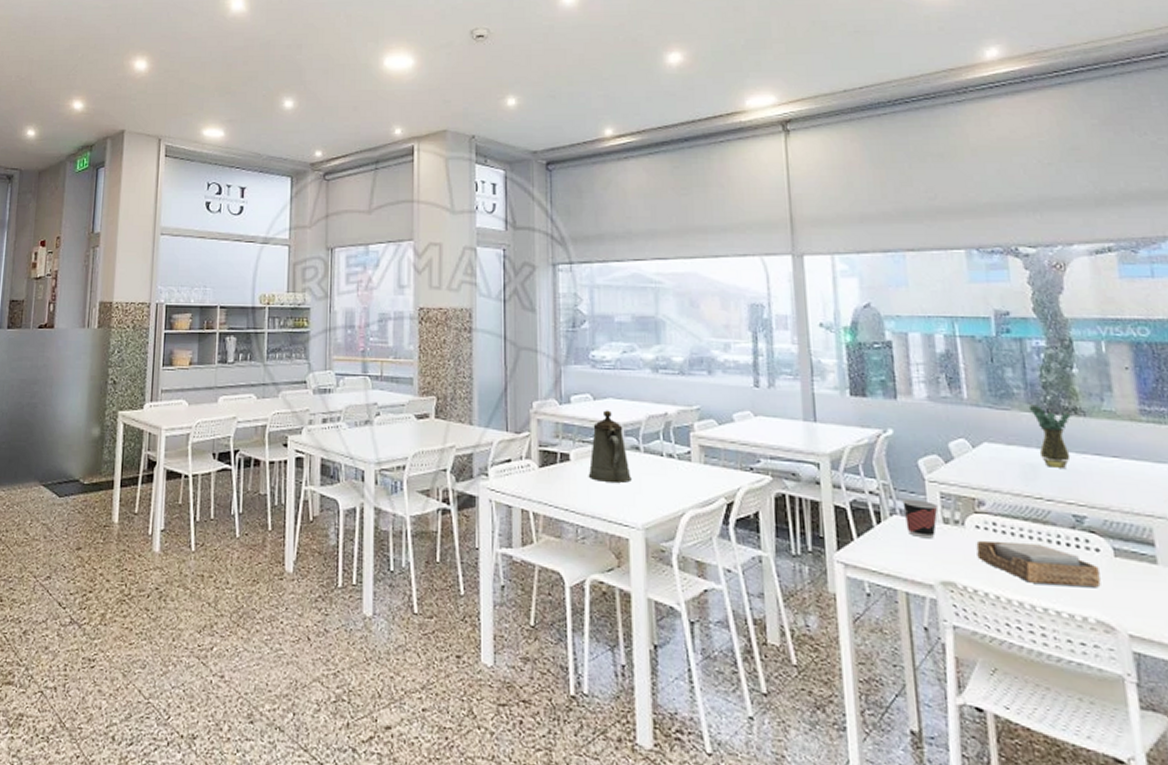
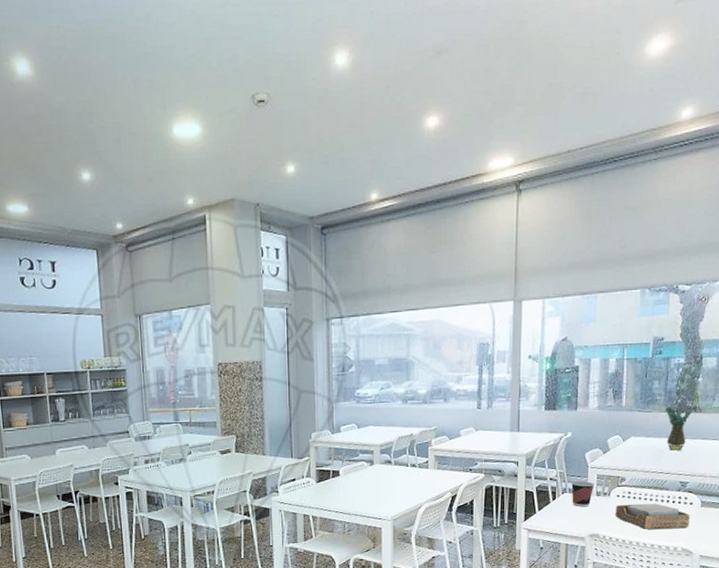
coffee pot: present [588,410,632,483] -> none [353,435,385,489]

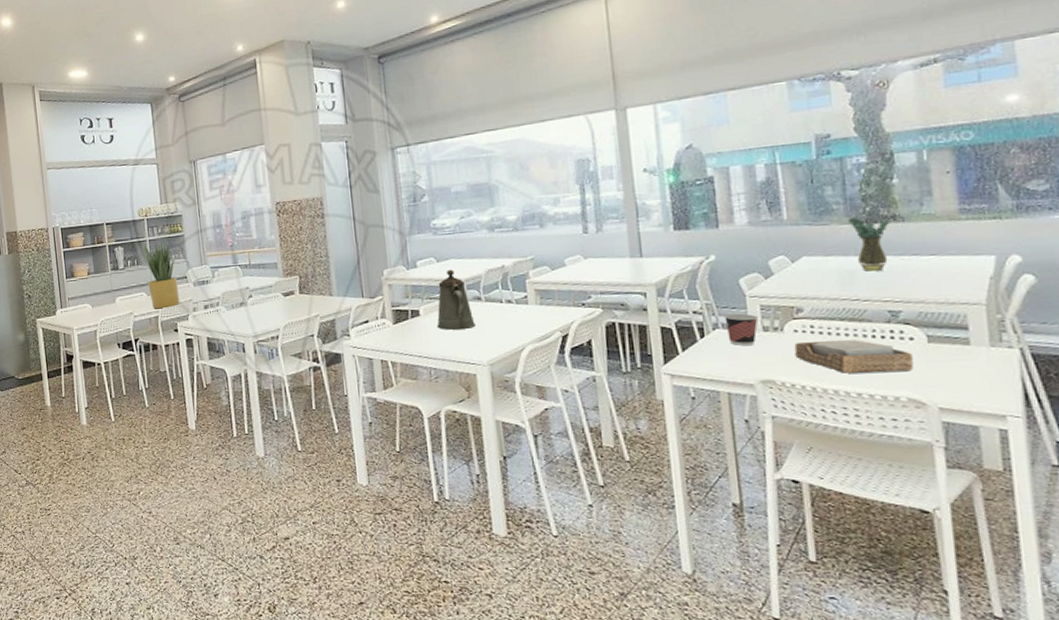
planter: none [83,392,122,462] -> present [141,238,180,309]
coffee pot: none [353,435,385,489] -> present [436,269,476,330]

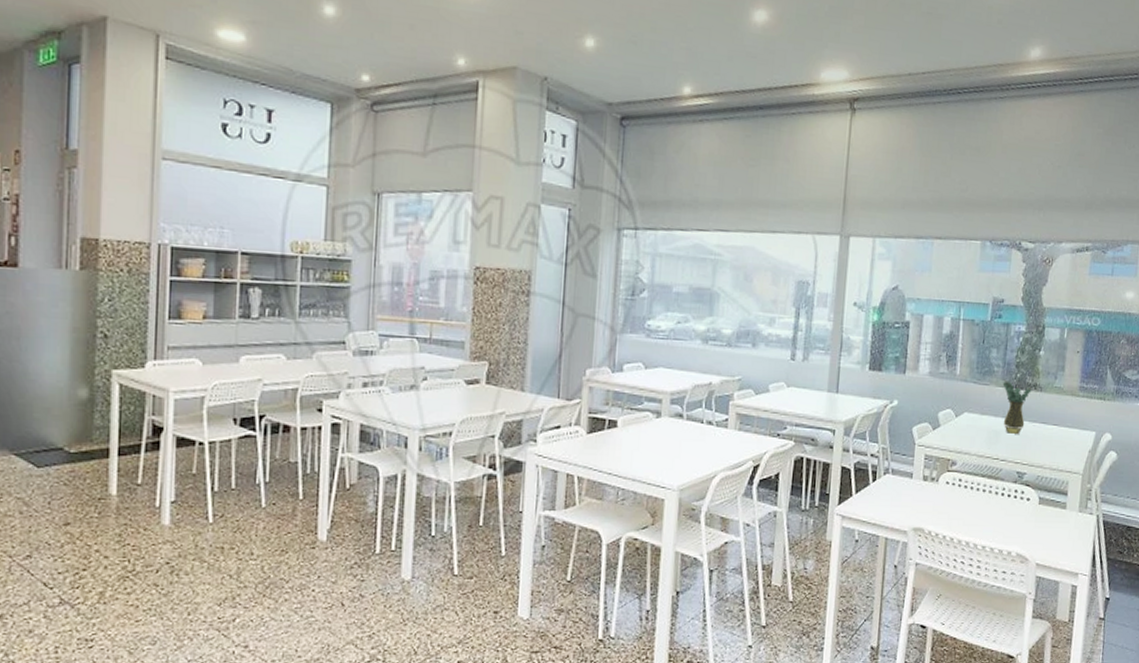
planter: present [141,238,180,309] -> none [287,287,334,380]
coffee pot: present [436,269,476,330] -> none [633,379,673,448]
cup: present [724,313,759,346] -> none [895,460,922,494]
napkin holder: present [794,339,914,373] -> none [943,493,1027,529]

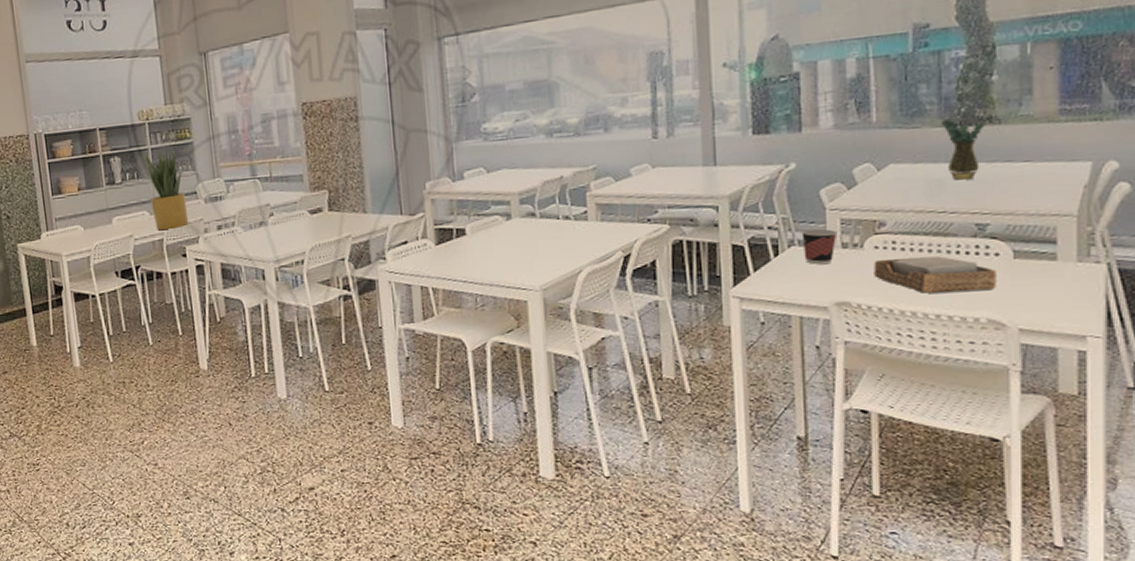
planter: none [287,287,334,380] -> present [141,146,189,231]
cup: none [895,460,922,494] -> present [801,228,838,265]
napkin holder: none [943,493,1027,529] -> present [874,256,996,293]

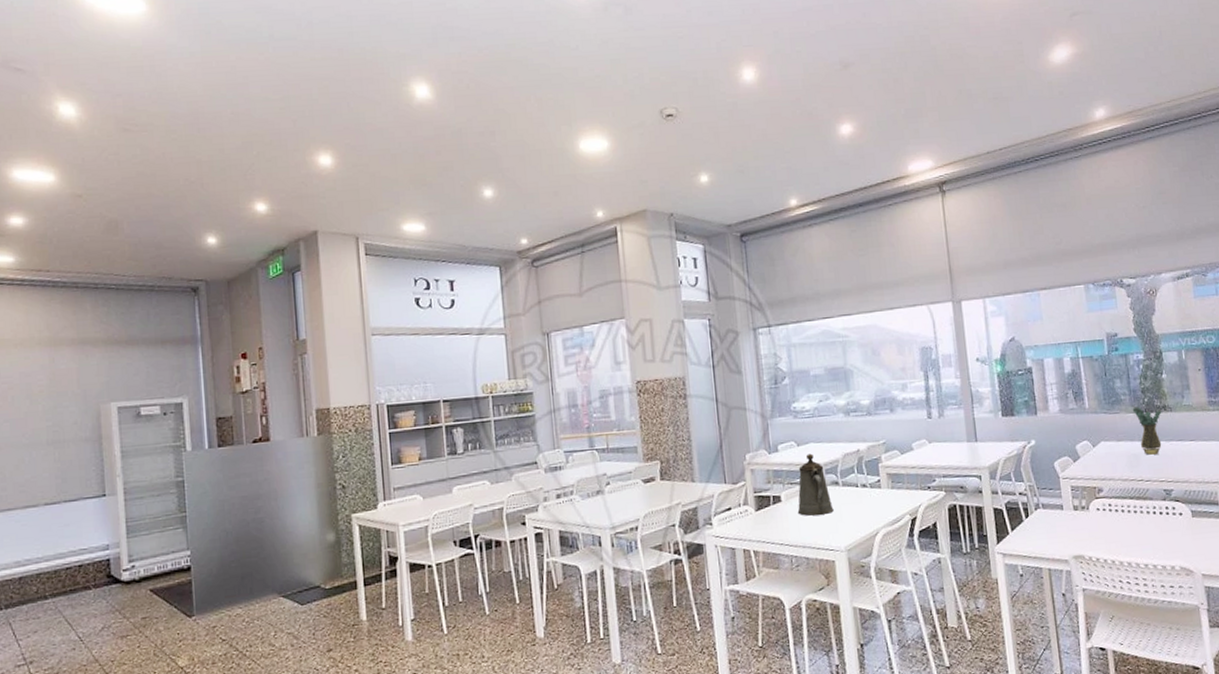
planter: present [141,146,189,231] -> none [484,419,529,500]
coffee pot: none [484,181,528,251] -> present [797,453,834,516]
cup: present [801,228,838,265] -> none [1044,494,1070,525]
napkin holder: present [874,256,996,293] -> none [1097,516,1183,547]

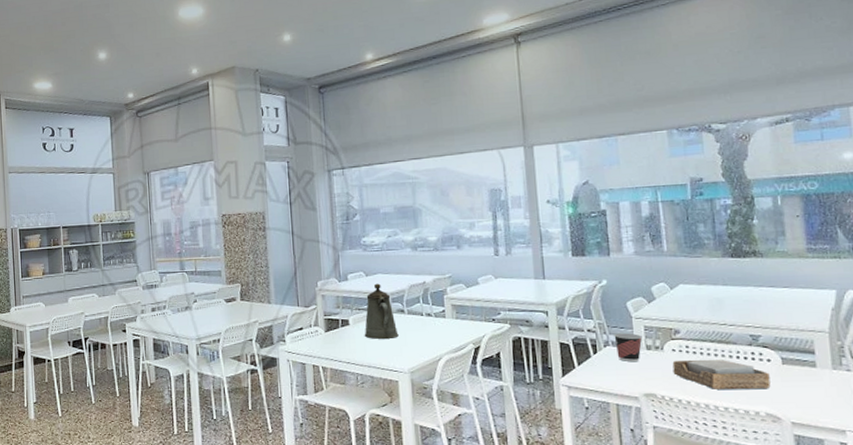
cup: none [1044,494,1070,525] -> present [614,333,643,362]
napkin holder: none [1097,516,1183,547] -> present [672,359,771,390]
vase: present [1132,405,1162,455] -> none [716,250,751,300]

